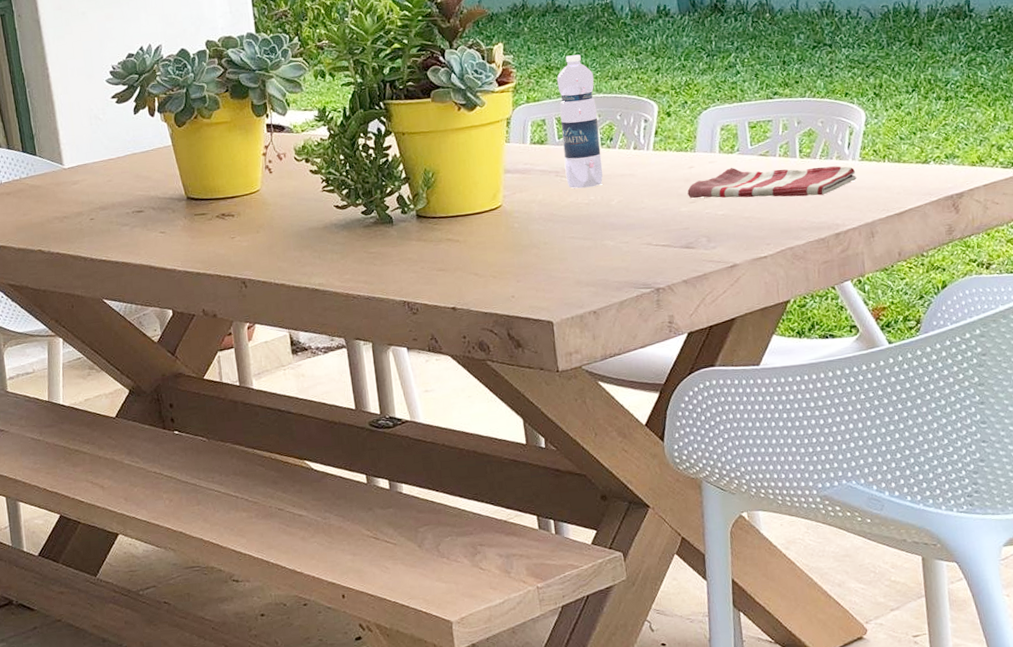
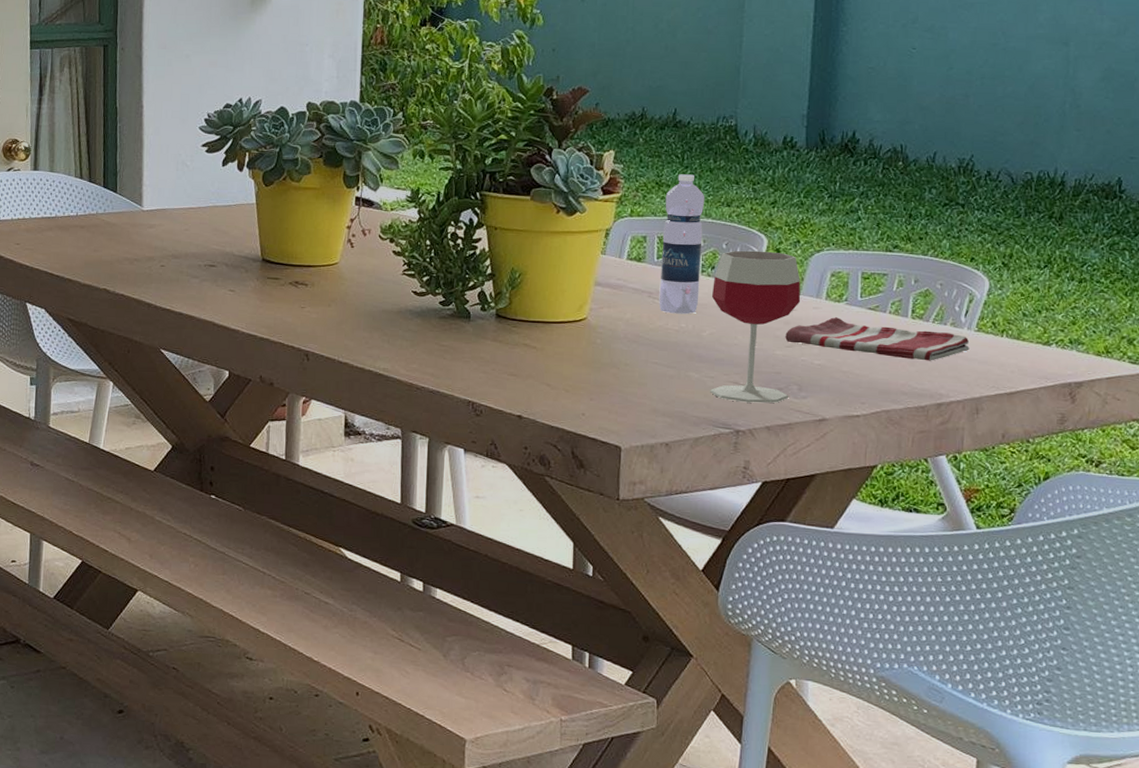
wineglass: none [613,115,700,262] -> present [710,250,801,403]

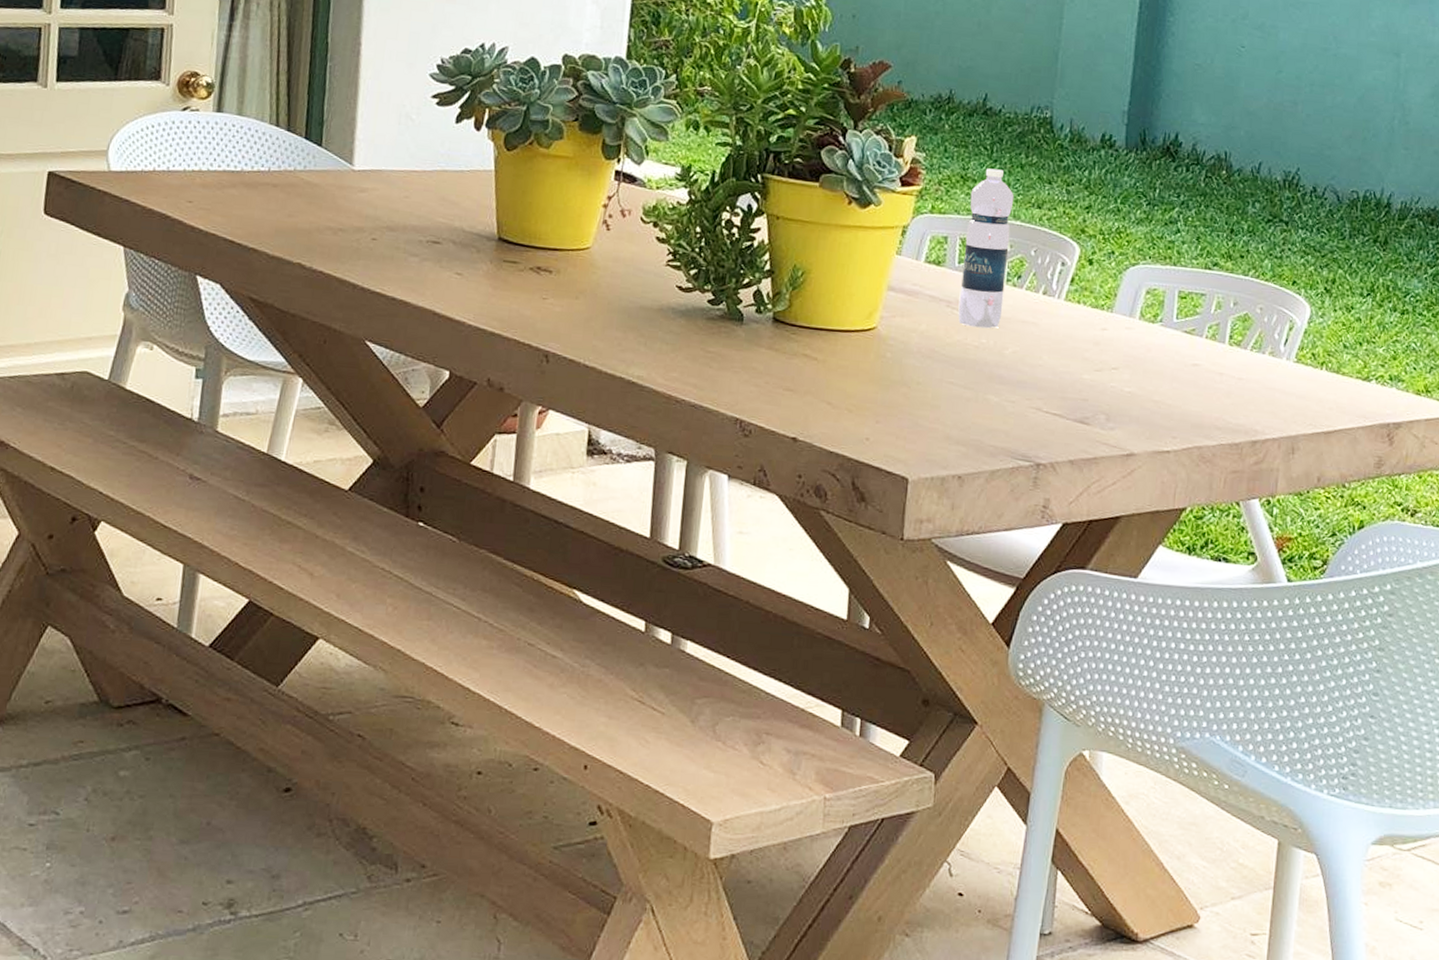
wineglass: present [710,250,801,403] -> none [1010,259,1113,434]
dish towel: present [785,316,970,361] -> none [1094,338,1288,393]

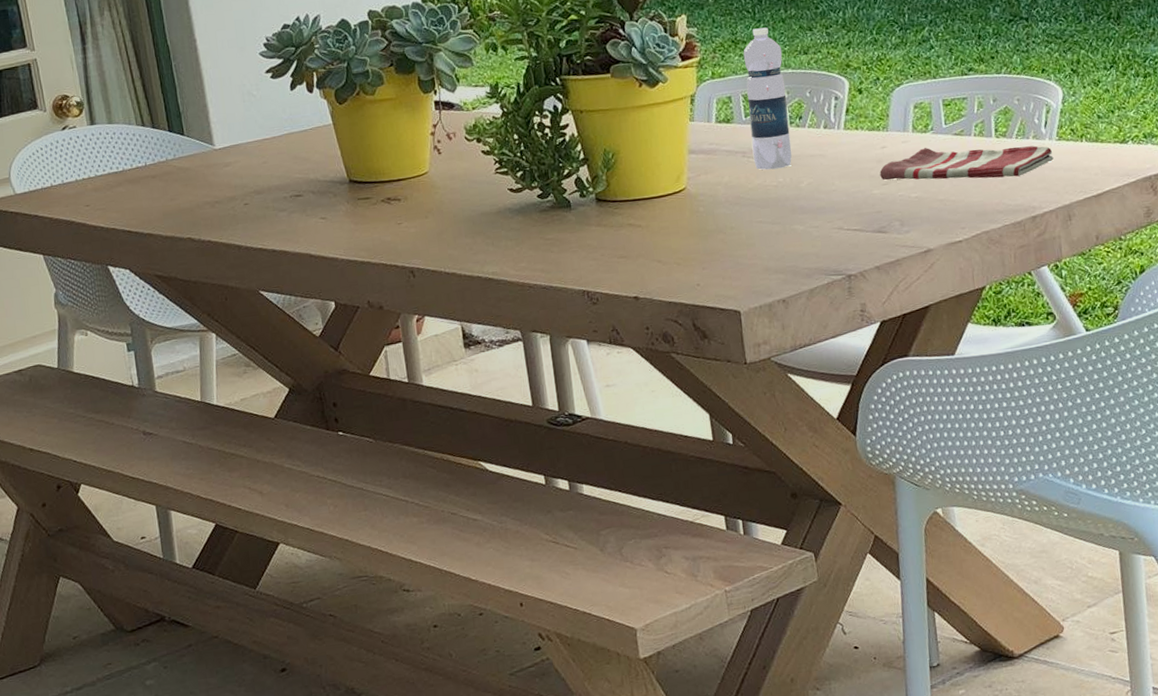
dish towel: none [1094,338,1288,393] -> present [879,146,1054,181]

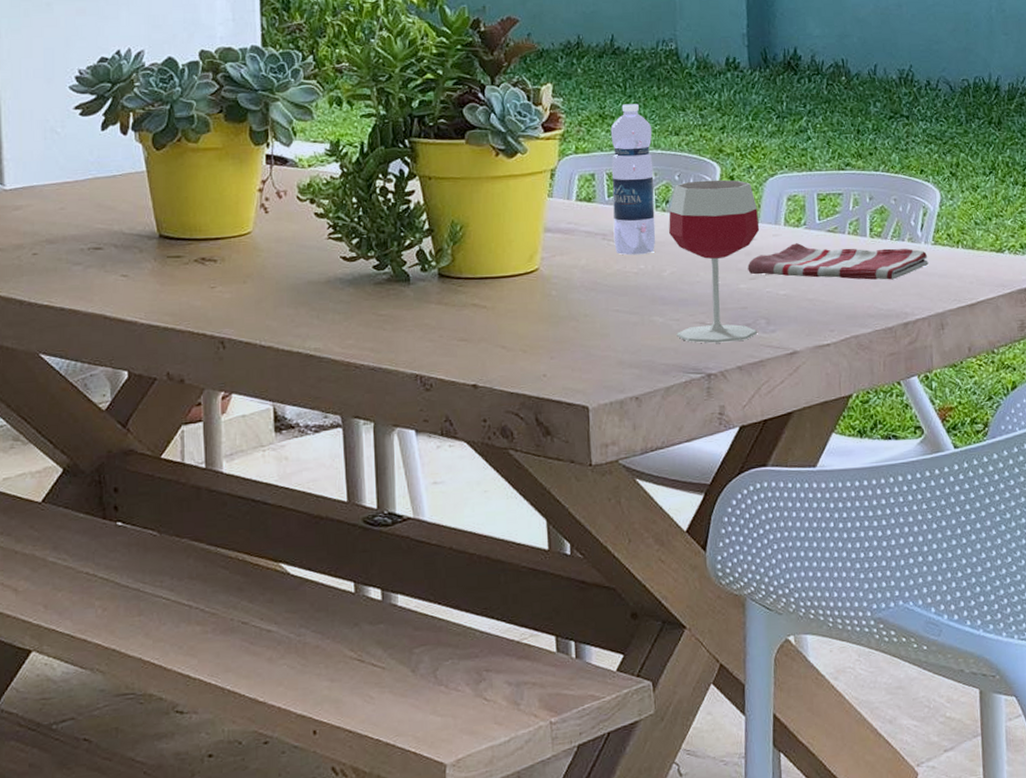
wineglass: none [803,92,893,247] -> present [668,179,760,344]

